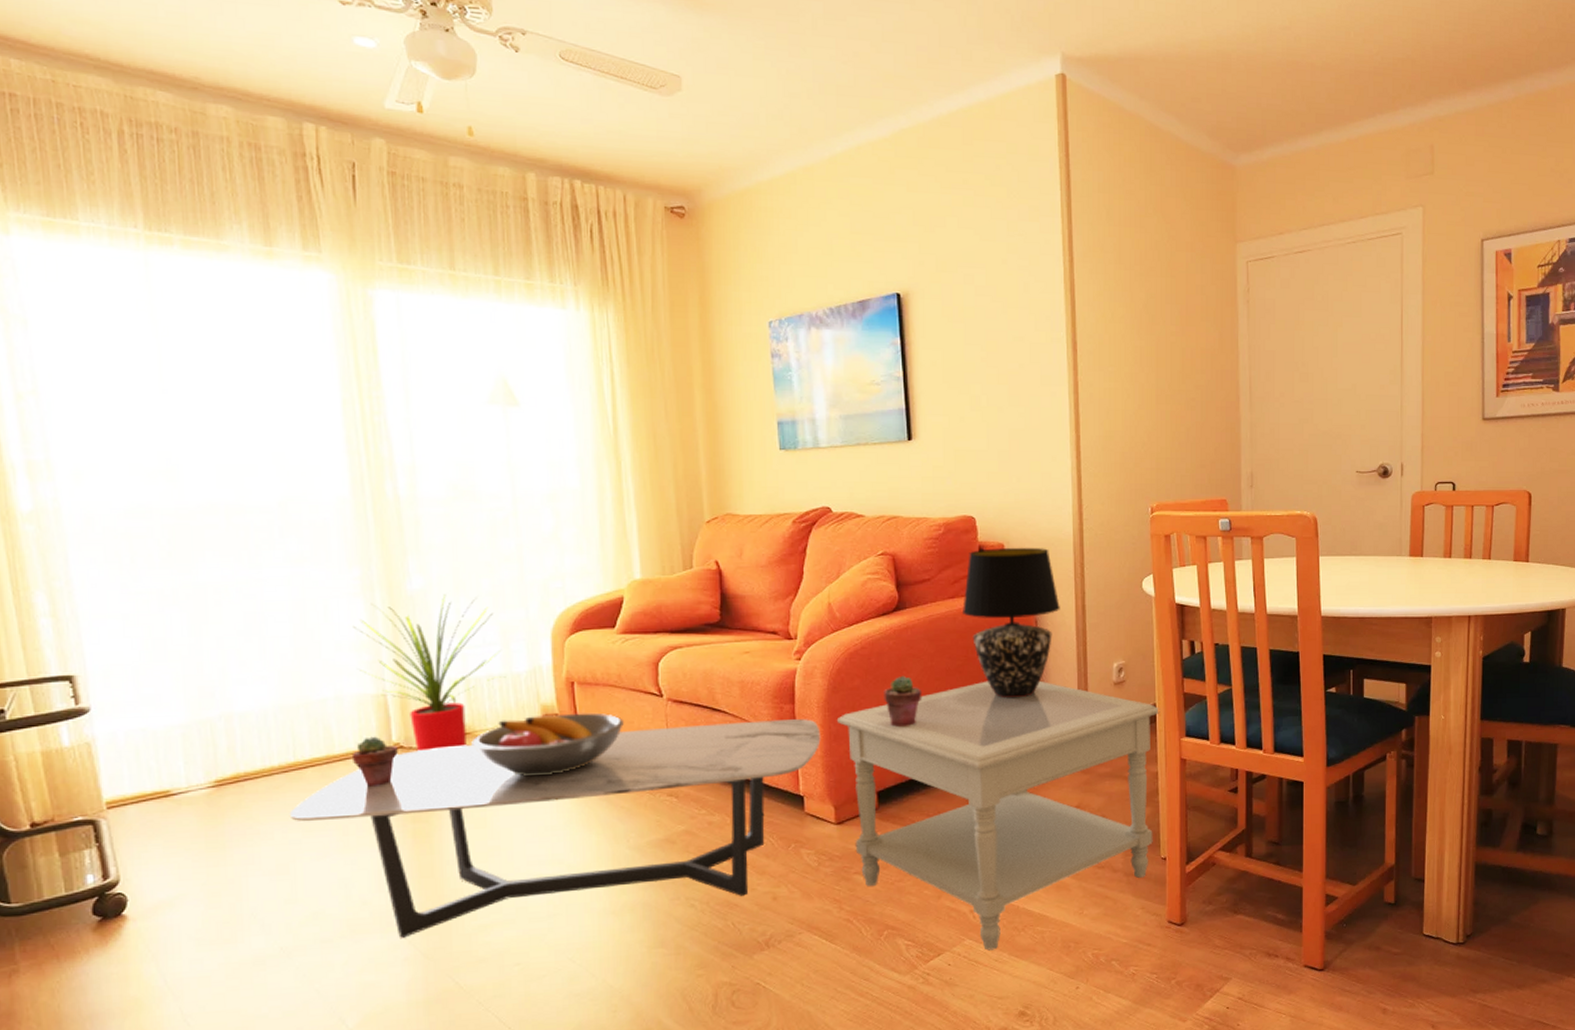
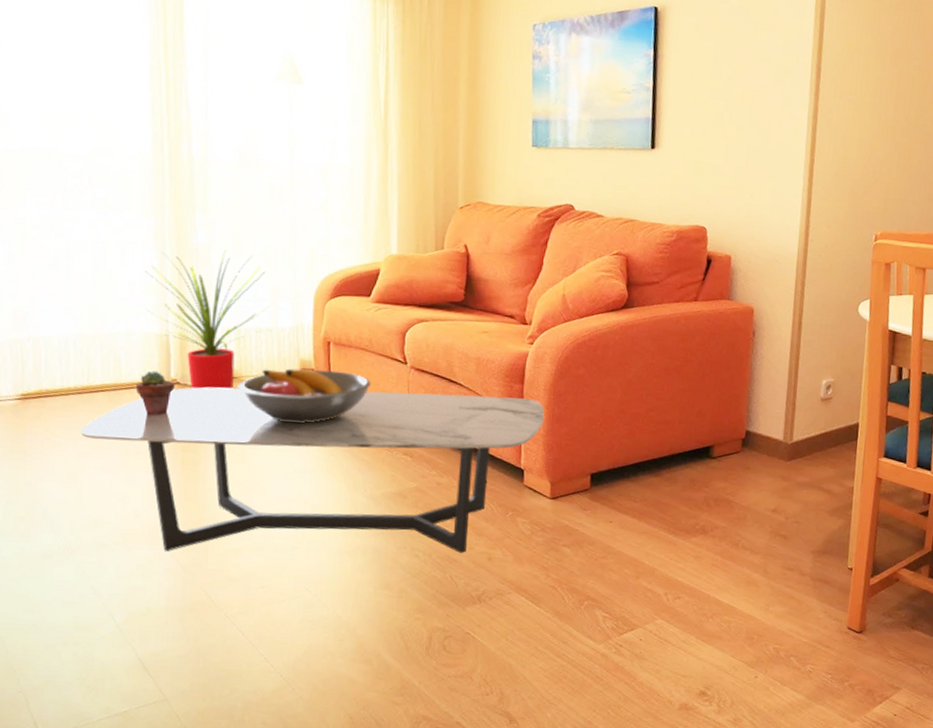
side table: present [836,680,1160,951] -> none [560,383,863,632]
potted succulent: present [884,675,922,728] -> none [605,369,641,418]
table lamp: present [963,547,1060,699] -> none [686,259,778,403]

